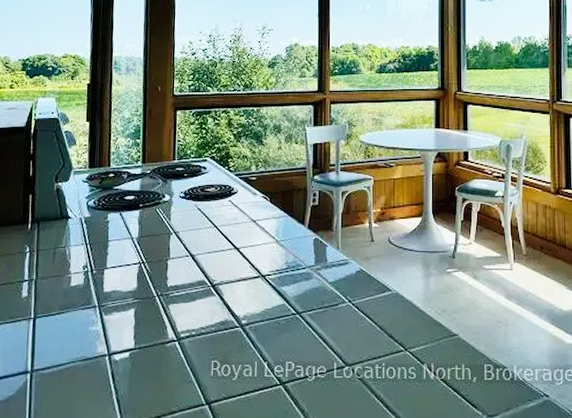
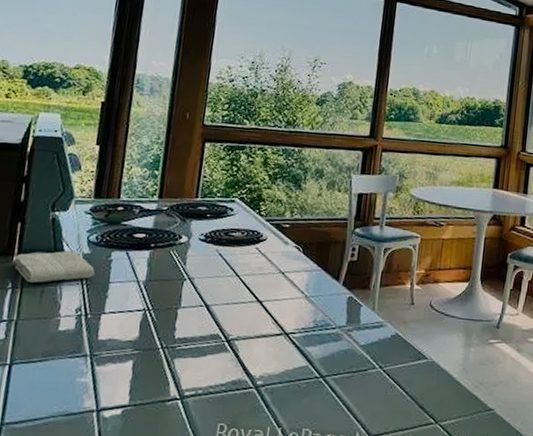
washcloth: none [30,215,96,246] -> present [15,250,96,283]

